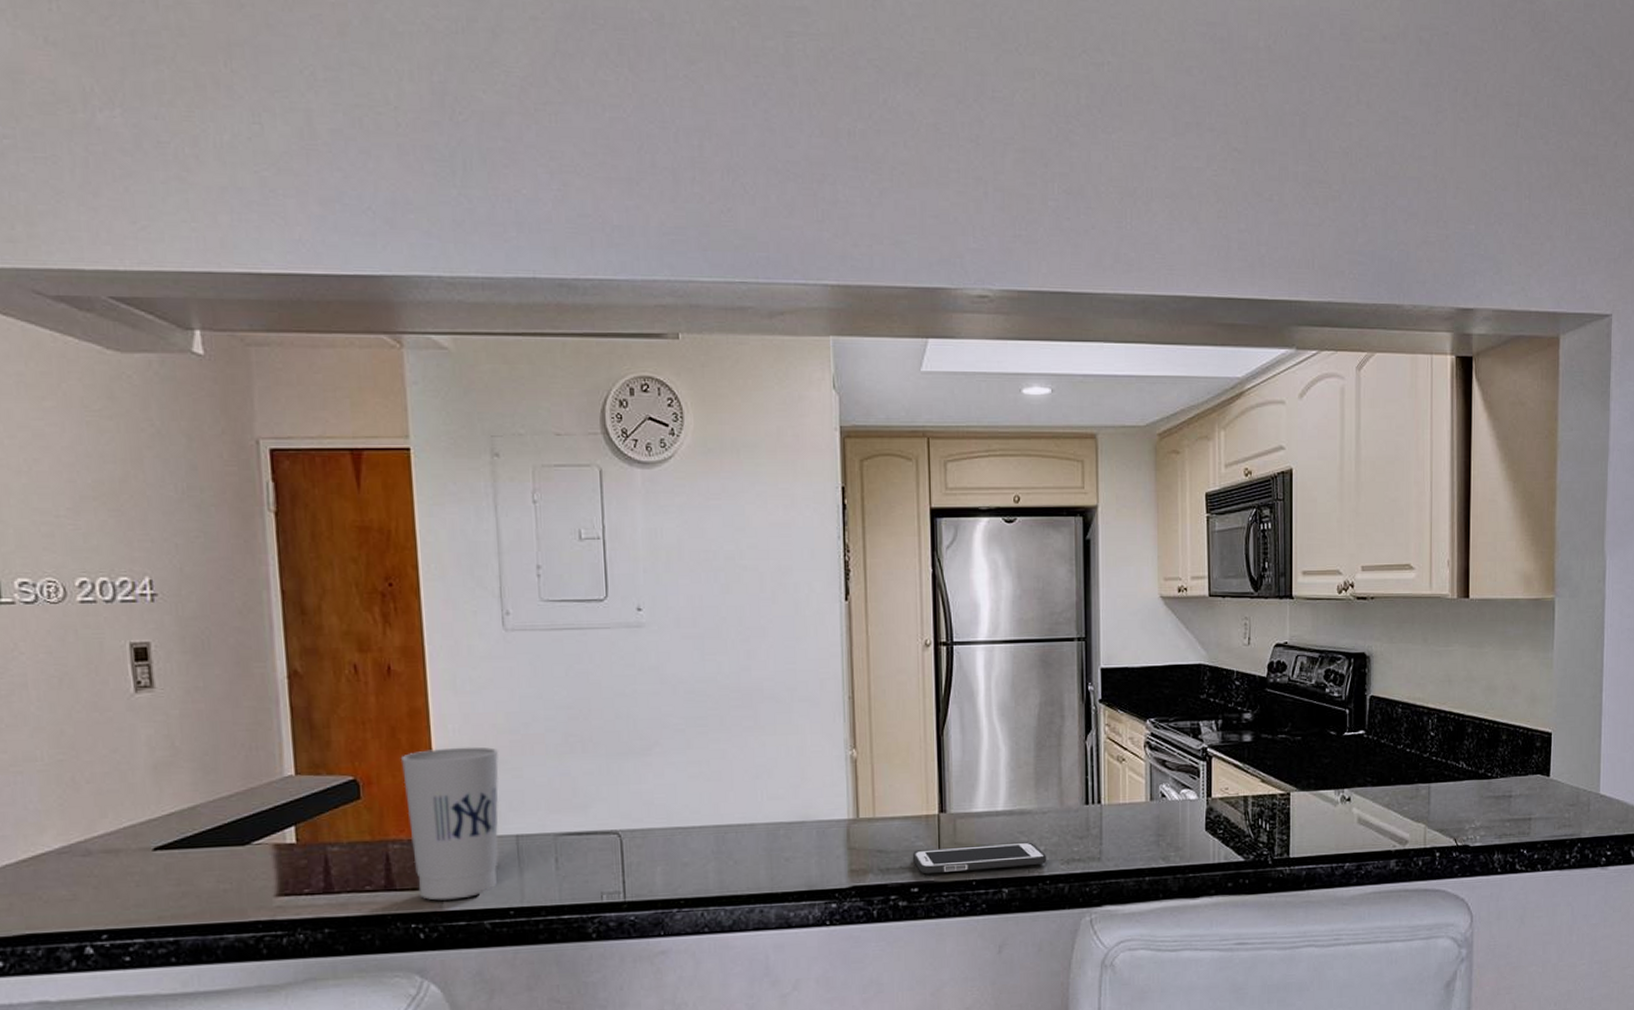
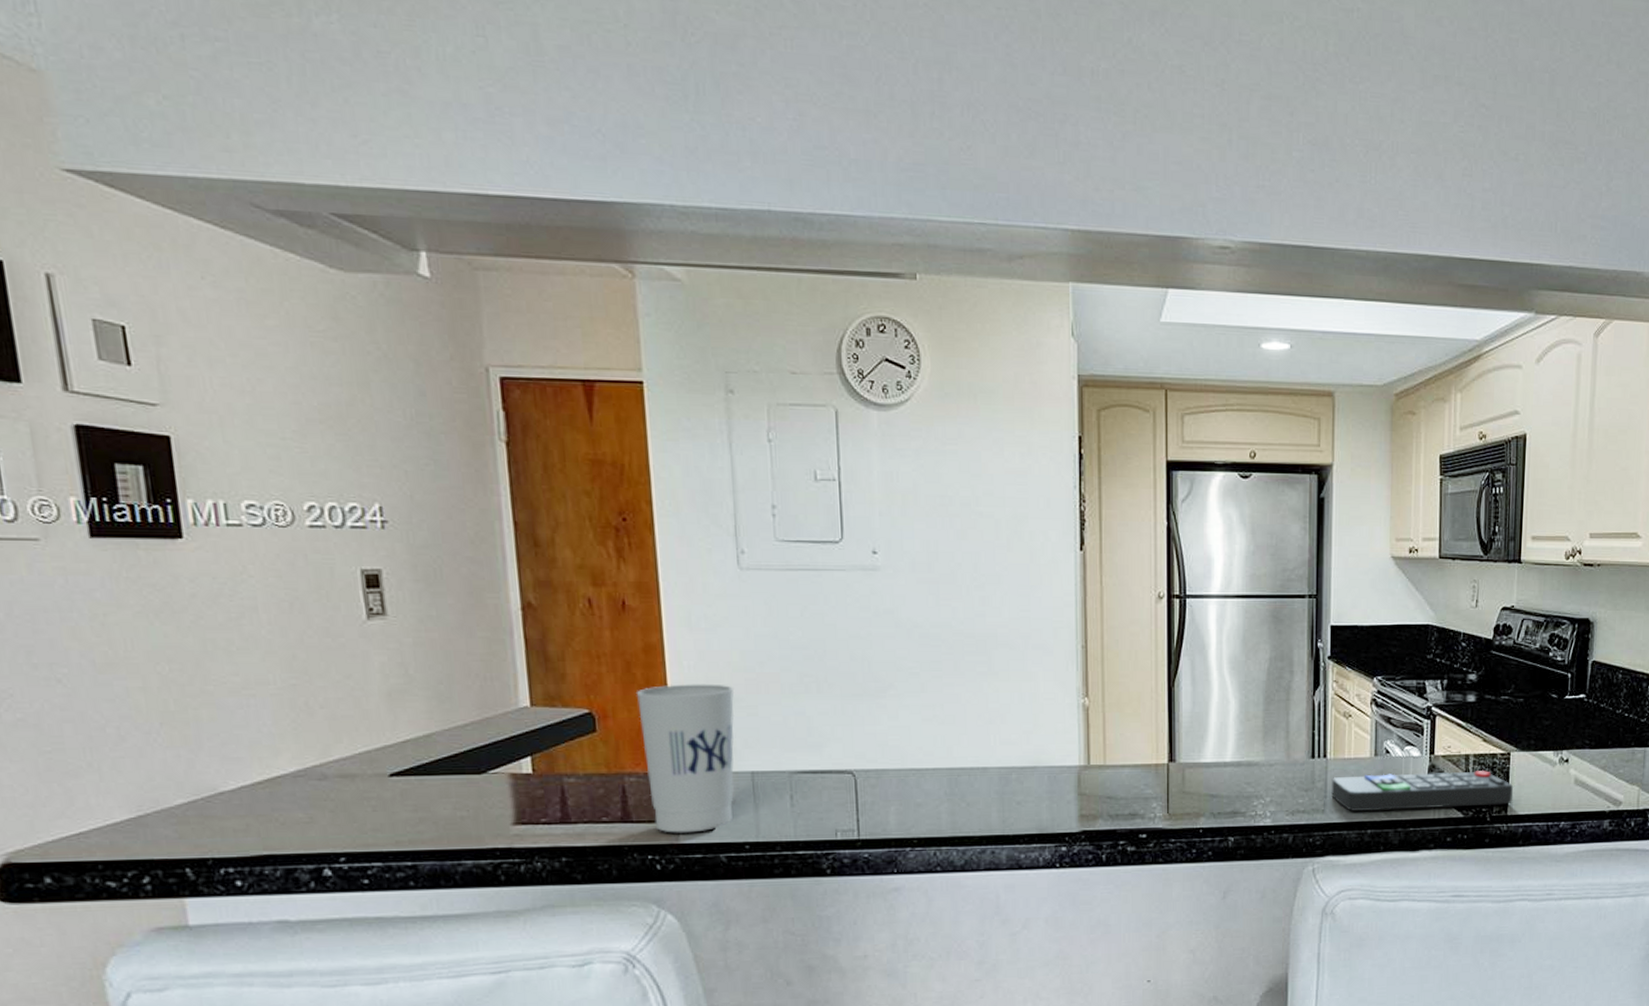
cell phone: present [912,842,1047,874] -> none [1141,793,1273,821]
remote control: none [1107,812,1295,858] -> present [1331,770,1514,811]

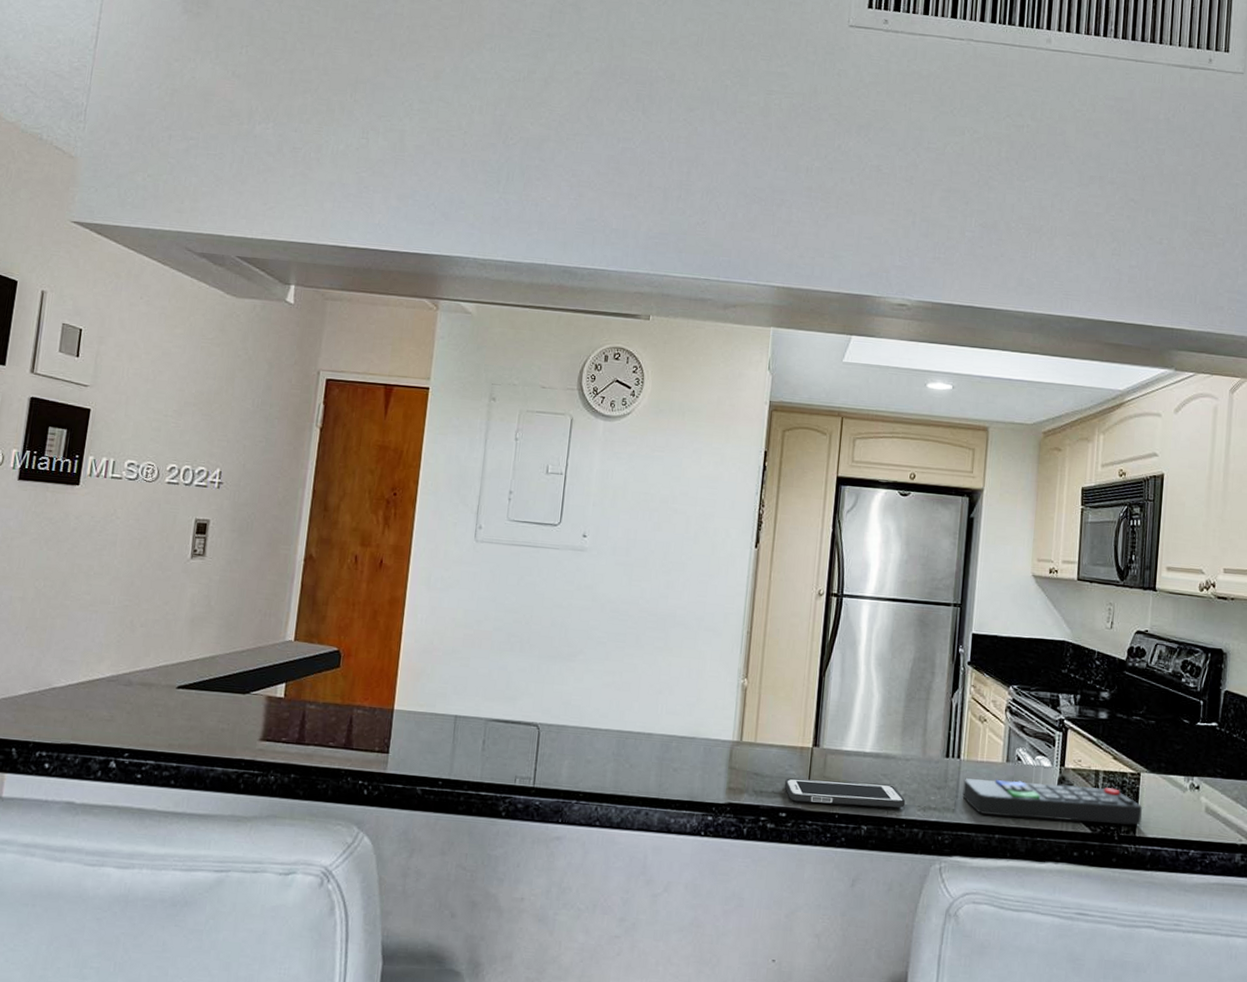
cup: present [635,684,734,833] -> none [369,633,453,765]
cell phone: none [1141,793,1273,821] -> present [784,778,906,808]

